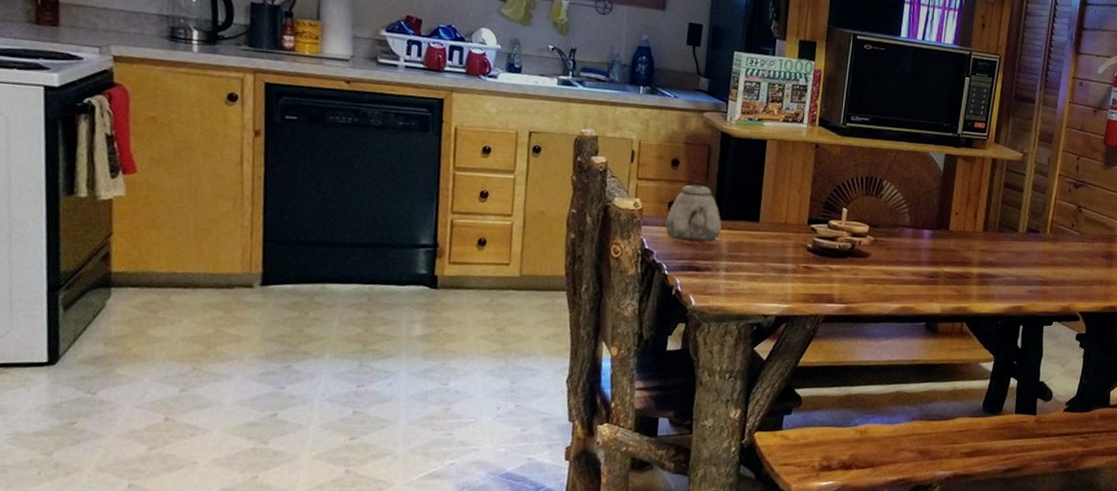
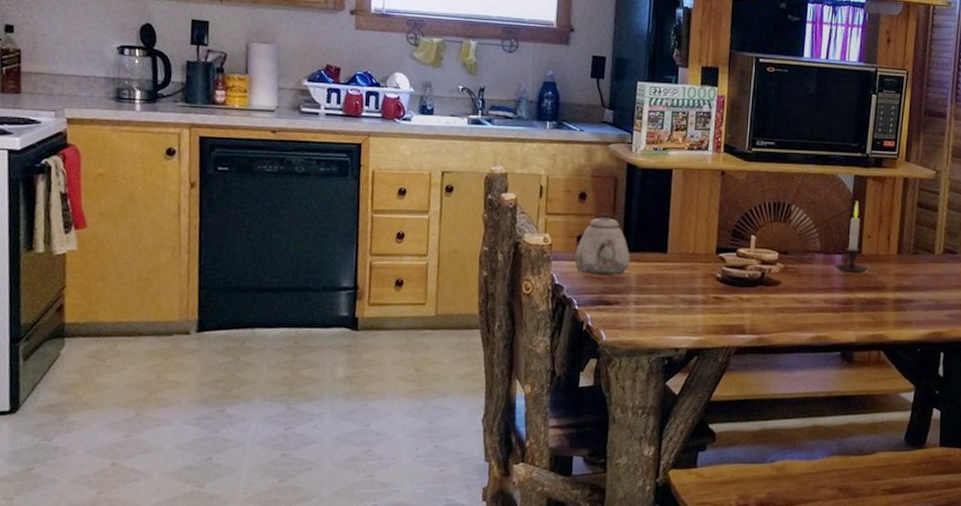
candle: none [923,178,955,248] -> present [835,200,869,273]

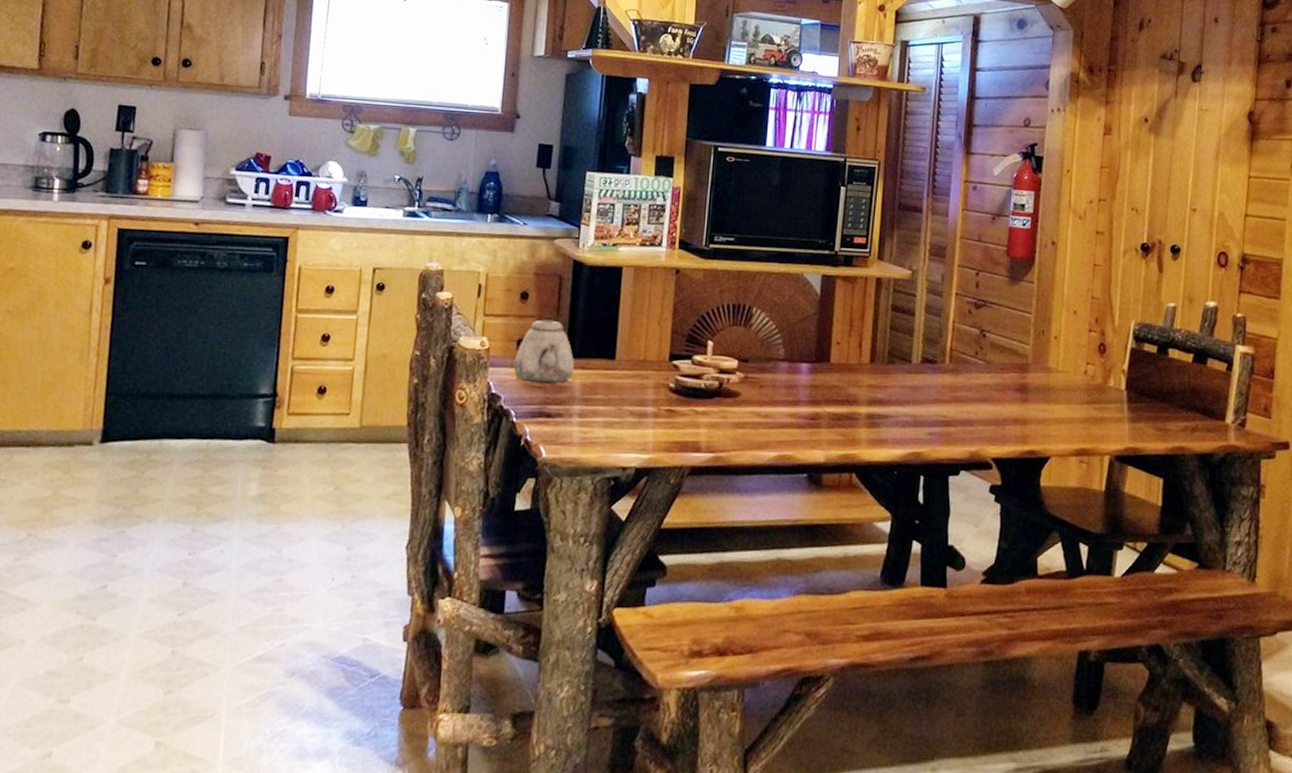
candle: present [835,200,869,273] -> none [800,302,838,384]

